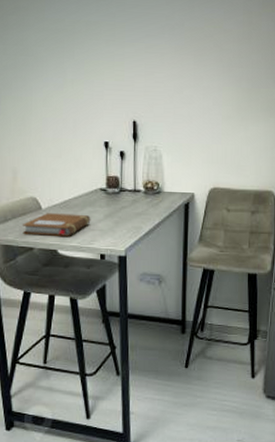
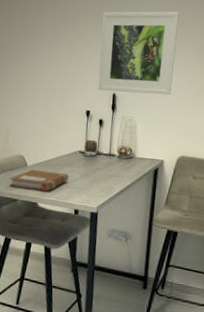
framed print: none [114,23,201,121] -> present [98,11,179,96]

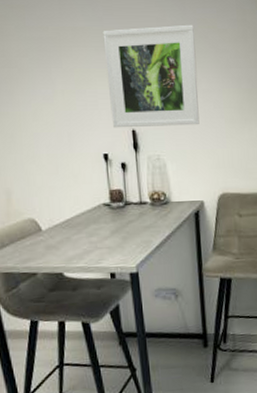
notebook: present [9,170,69,191] -> none [23,232,97,259]

